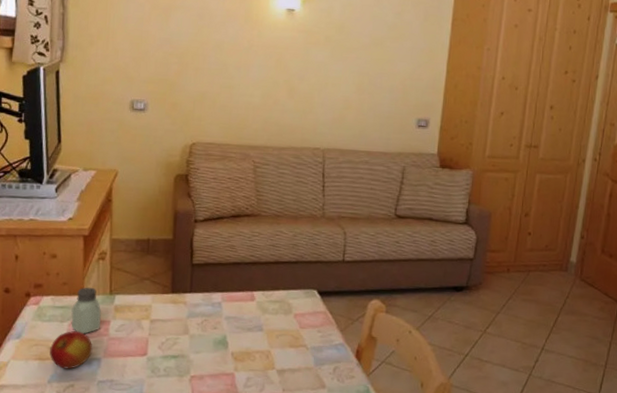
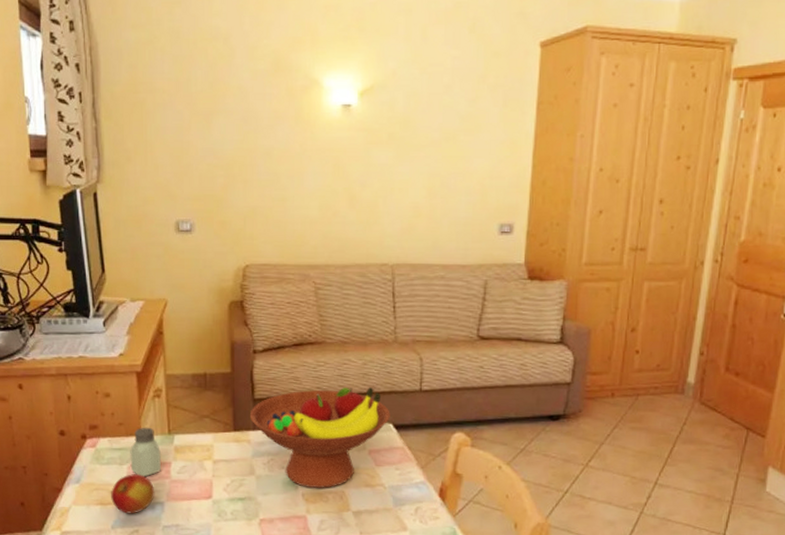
fruit bowl: none [188,256,316,348] -> present [250,387,390,488]

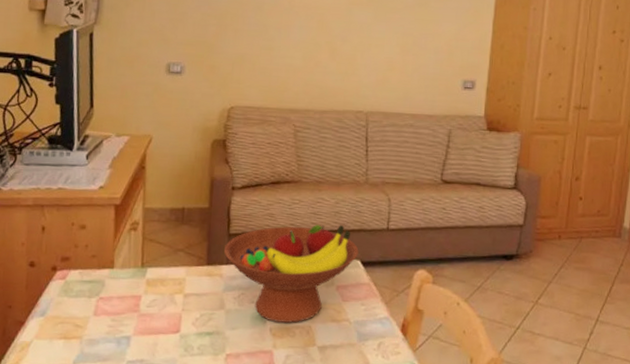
apple: present [111,473,155,514] -> none [76,306,122,349]
saltshaker: present [130,427,161,477] -> none [99,259,132,310]

